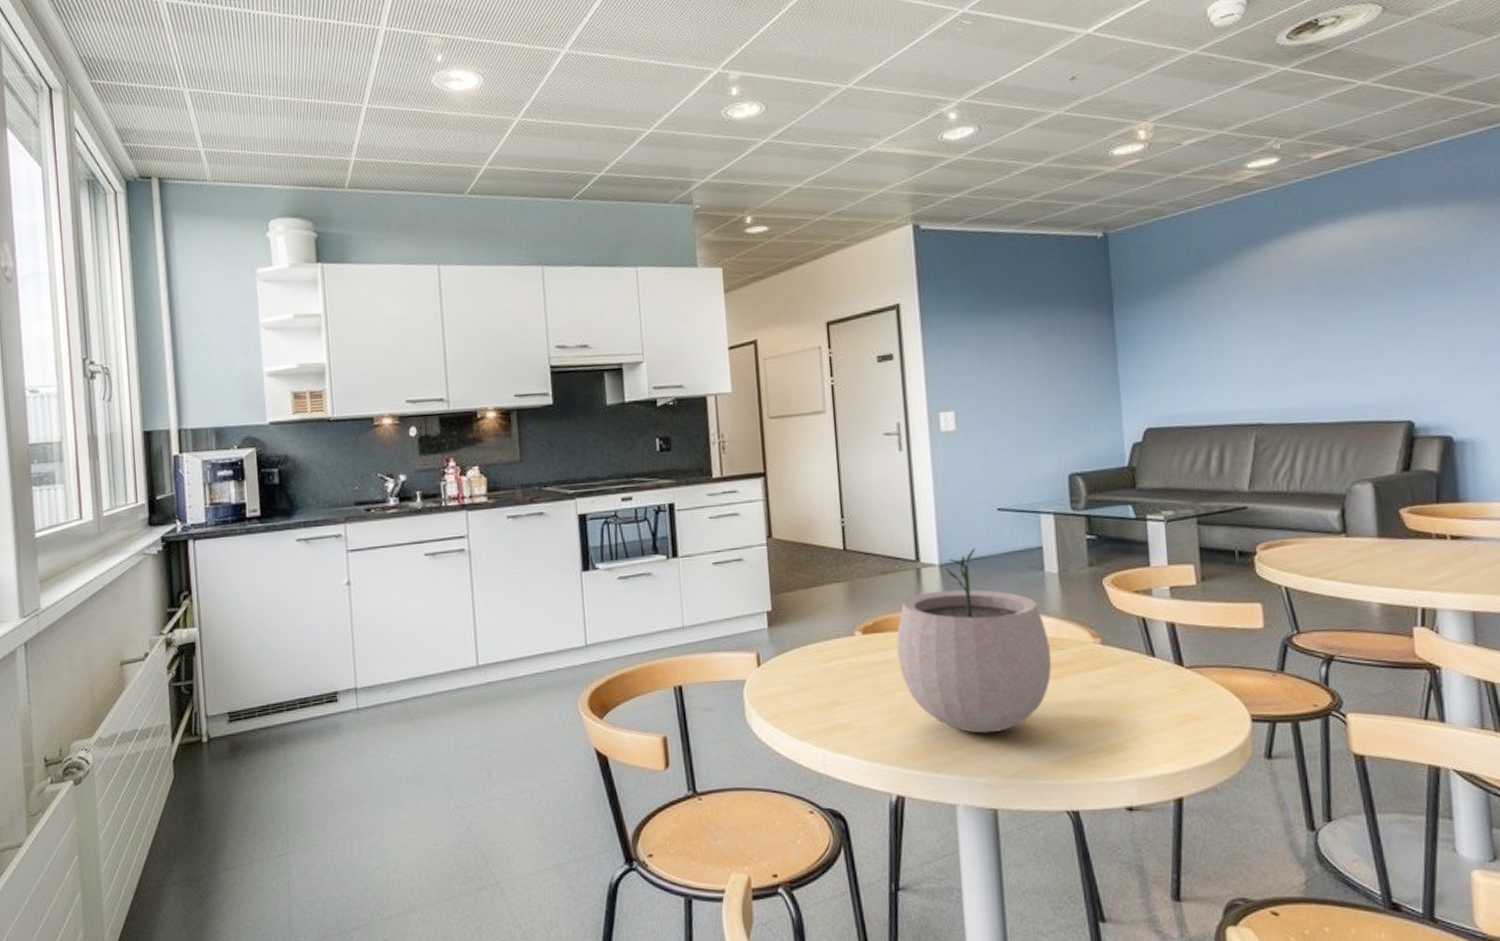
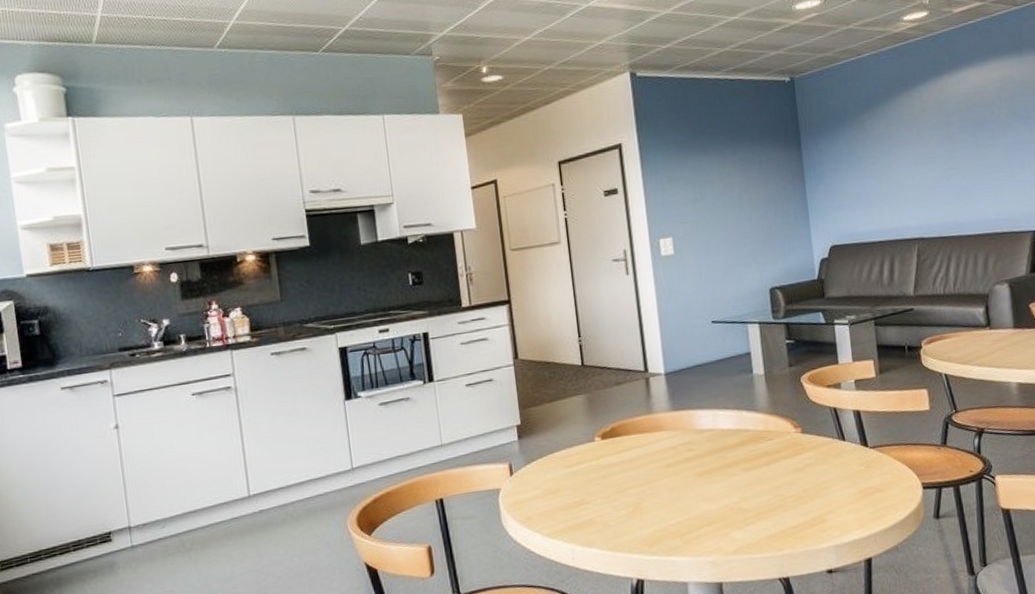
plant pot: present [896,548,1051,733] -> none [631,357,762,519]

